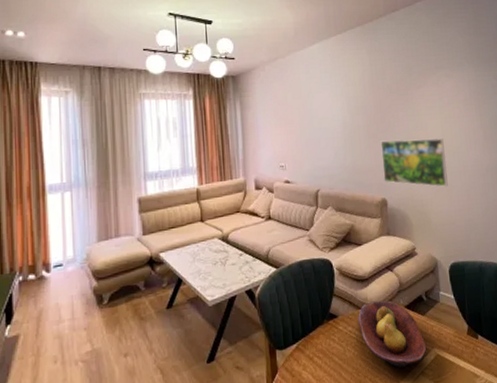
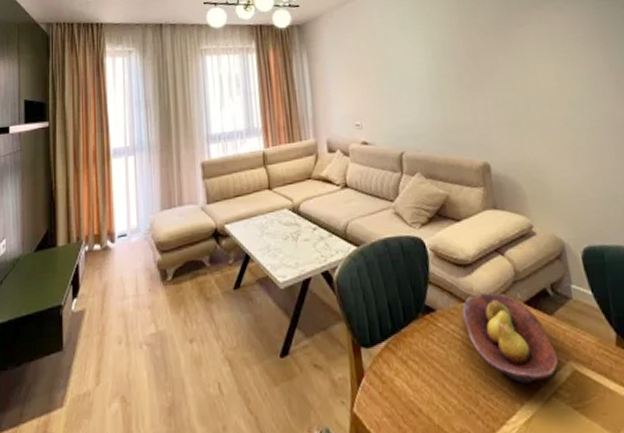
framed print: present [380,138,448,187] -> none [476,86,571,148]

